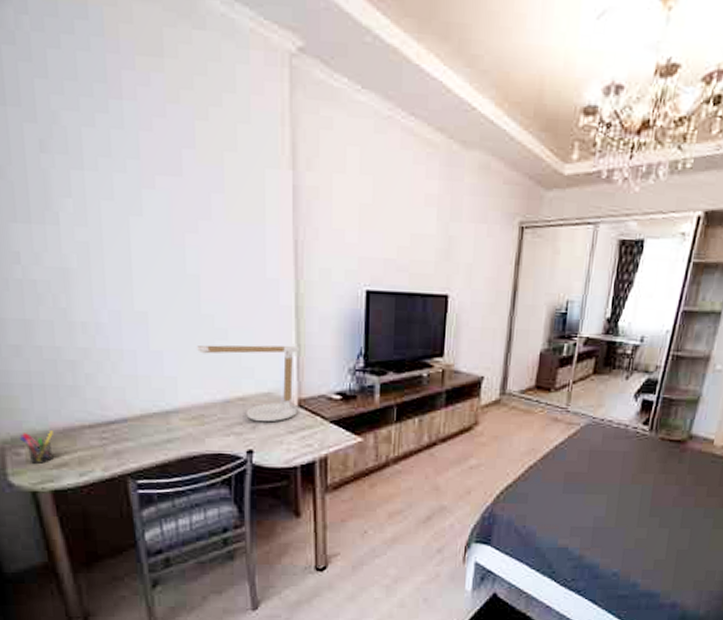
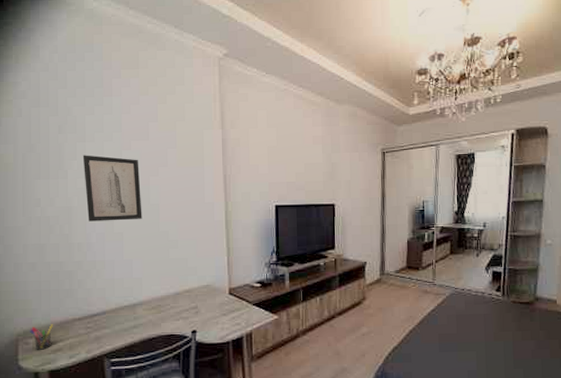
wall art: none [80,190,175,295] -> present [82,155,142,222]
desk lamp: present [197,345,299,421] -> none [157,249,229,307]

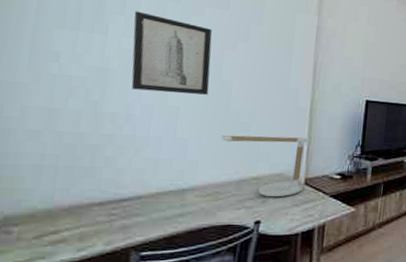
pen holder: present [30,324,53,351] -> none [15,209,56,242]
desk lamp: none [157,249,229,307] -> present [221,135,310,196]

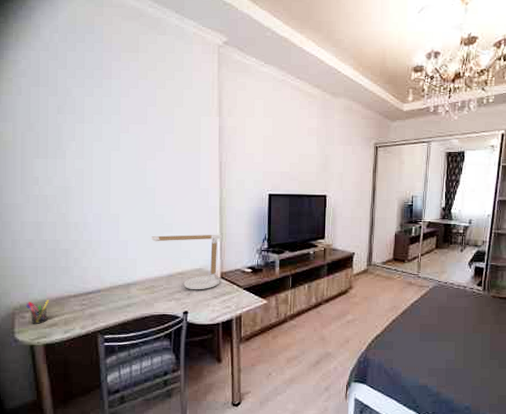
pen holder: none [15,209,56,242] -> present [26,300,49,325]
wall art: present [131,11,213,95] -> none [81,136,139,203]

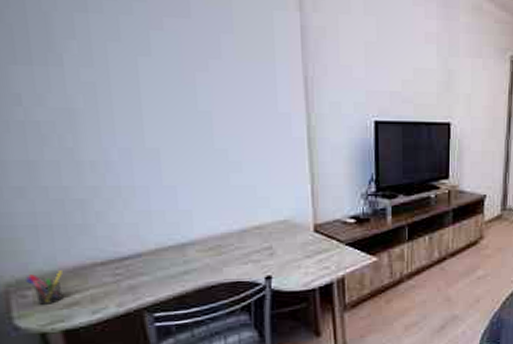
desk lamp: present [151,234,222,289] -> none [212,174,314,248]

